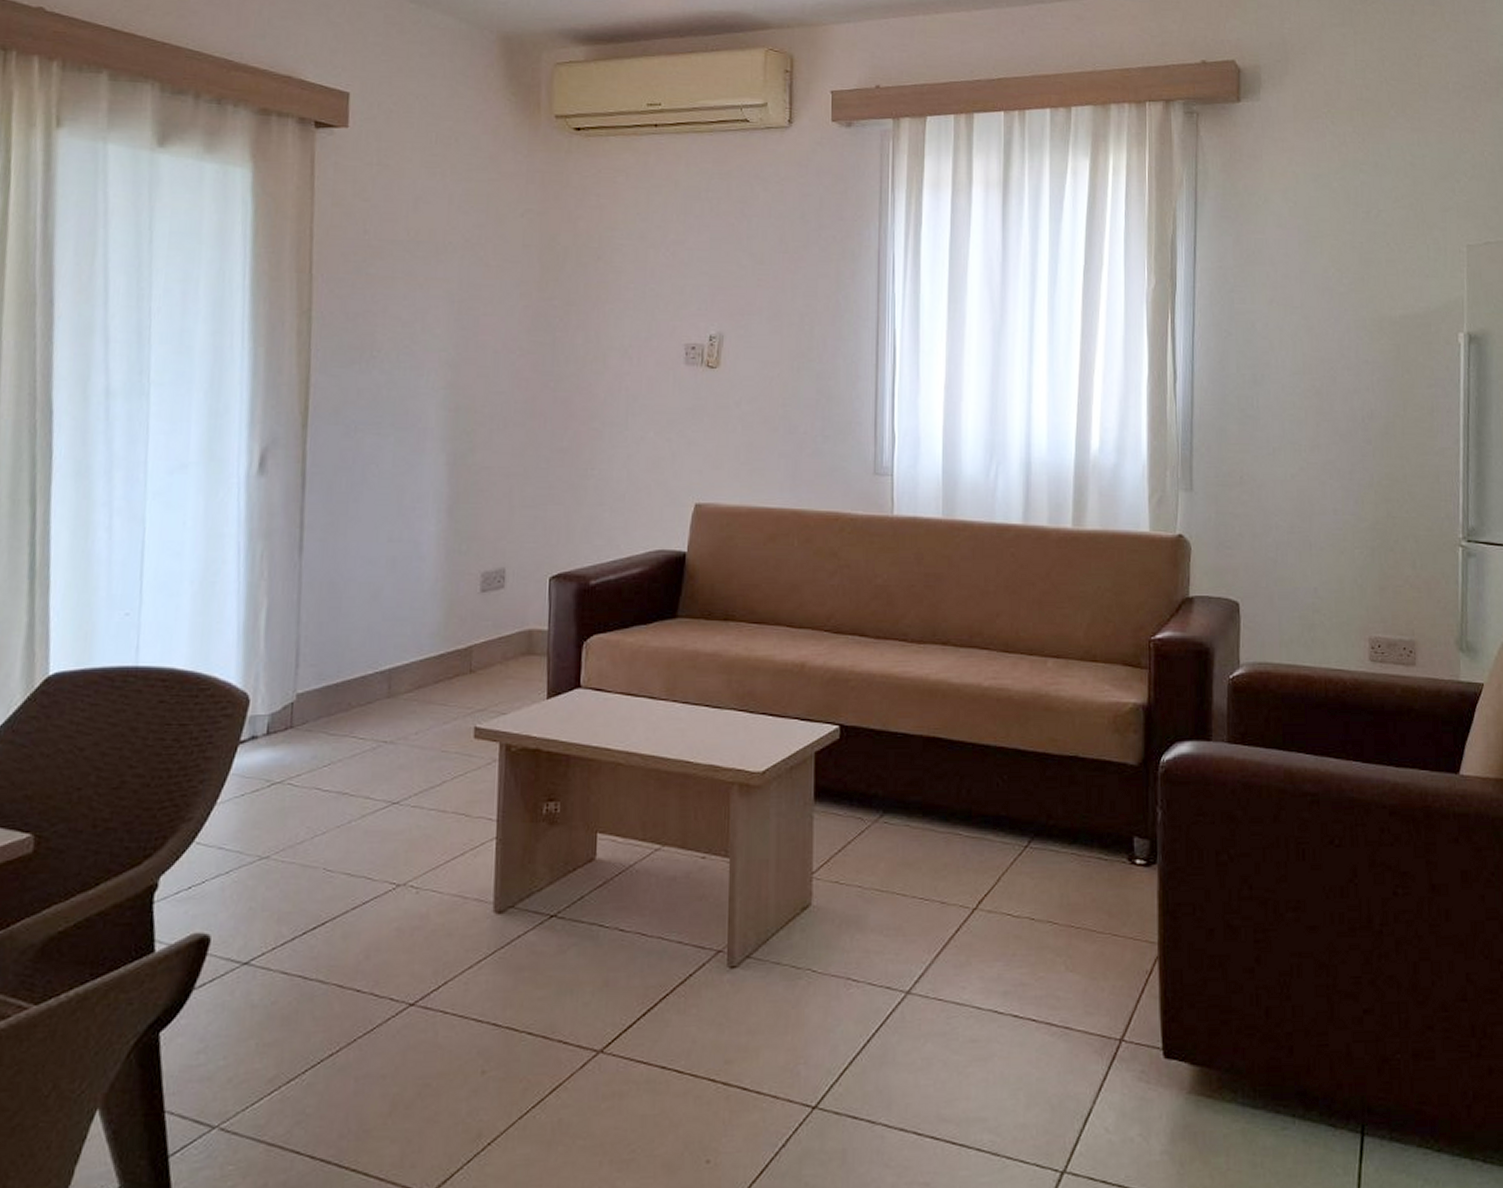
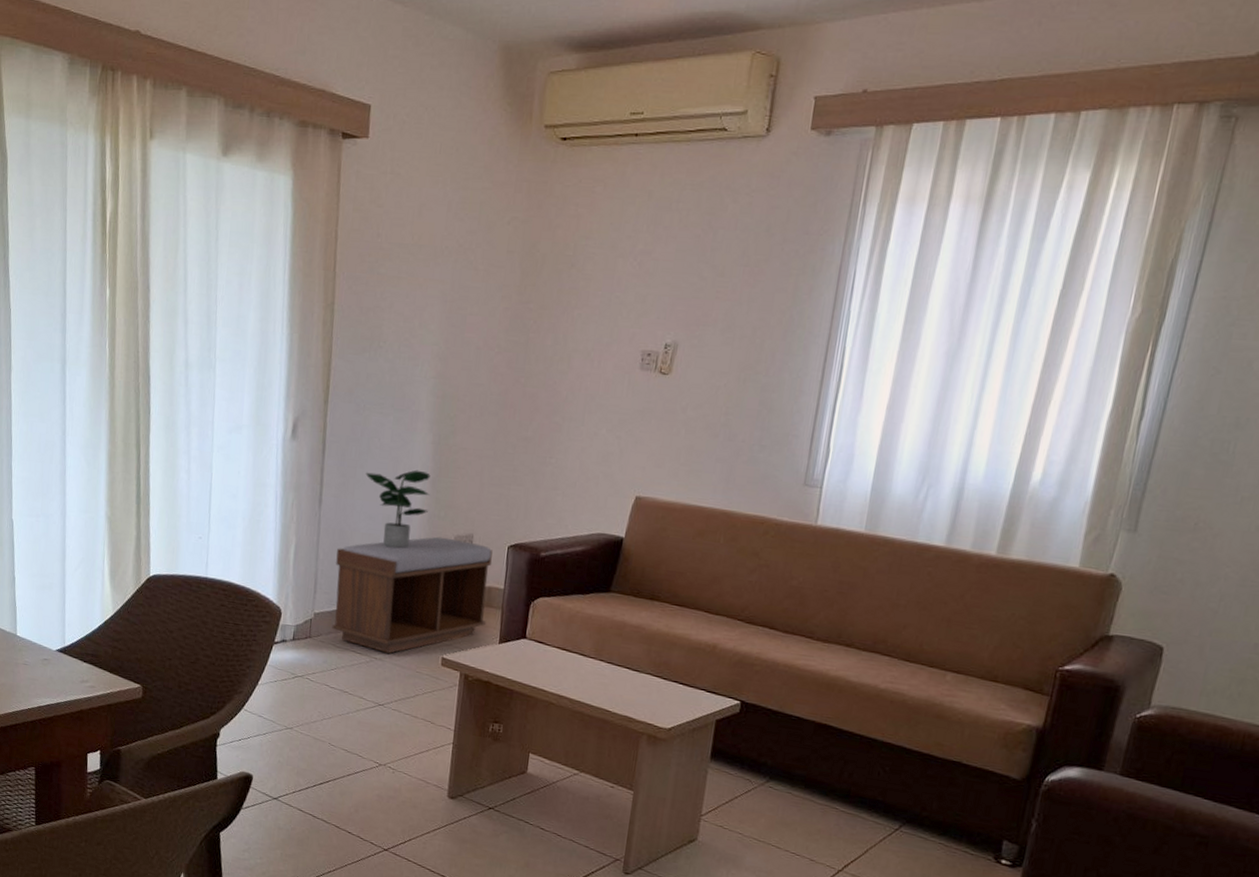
bench: none [322,576,531,732] -> present [332,536,493,654]
potted plant: none [360,498,446,597] -> present [365,470,431,549]

